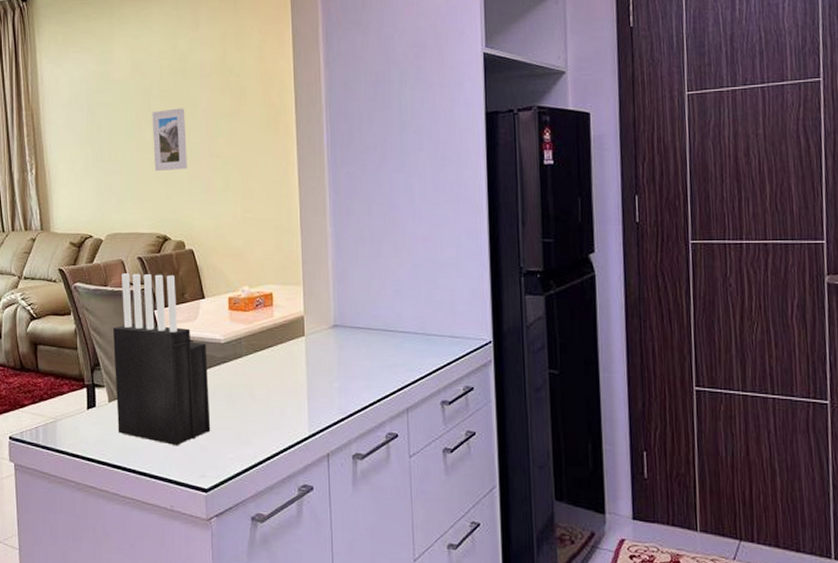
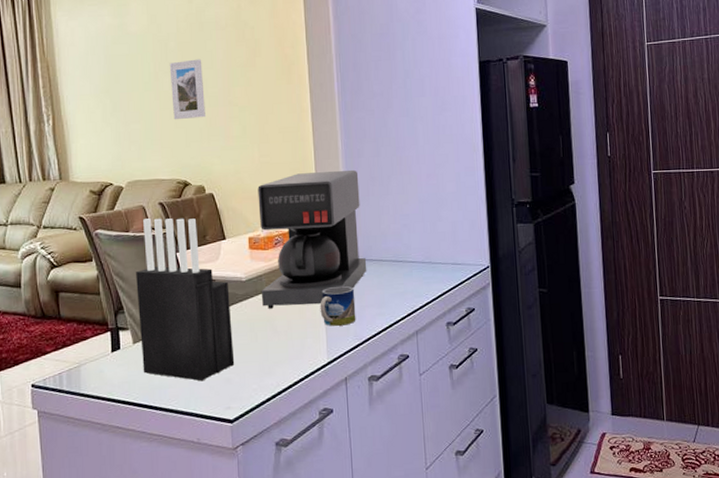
coffee maker: none [239,229,354,374] -> present [257,169,367,309]
mug: none [302,354,341,397] -> present [320,285,356,326]

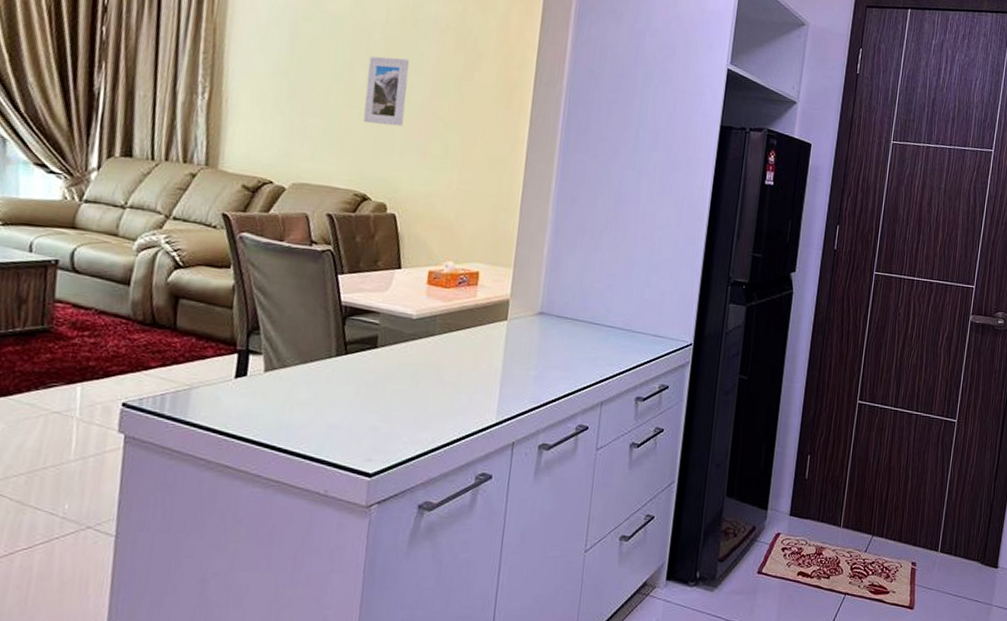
knife block: present [136,218,235,381] -> none [271,229,395,426]
coffee maker: present [257,169,367,309] -> none [431,209,568,358]
mug: present [320,285,356,326] -> none [497,340,540,385]

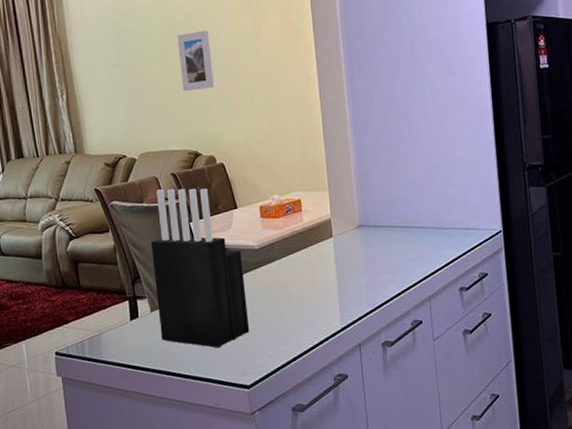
knife block: none [271,229,395,426] -> present [151,188,250,348]

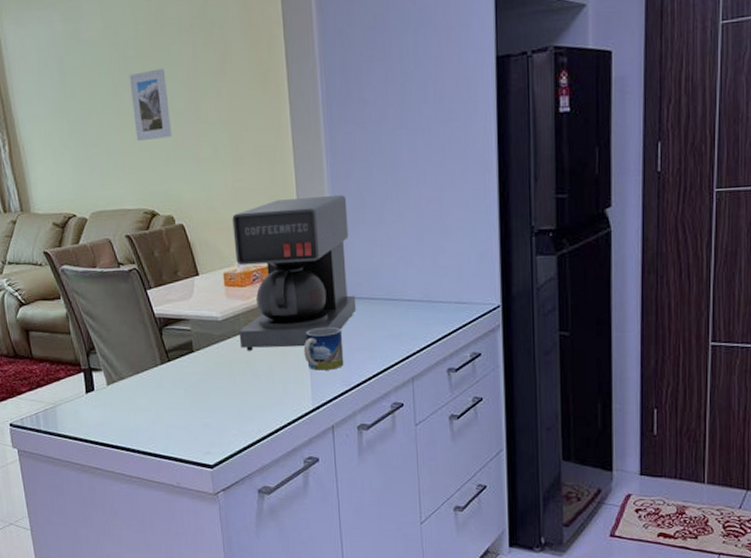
knife block: present [151,188,250,348] -> none [106,252,213,425]
coffee maker: none [267,136,378,276] -> present [232,194,357,351]
mug: none [332,252,369,293] -> present [303,326,344,371]

